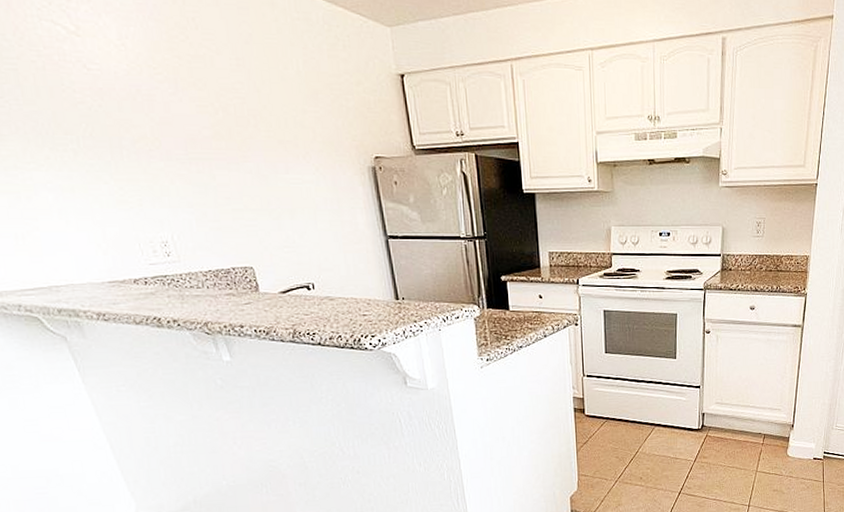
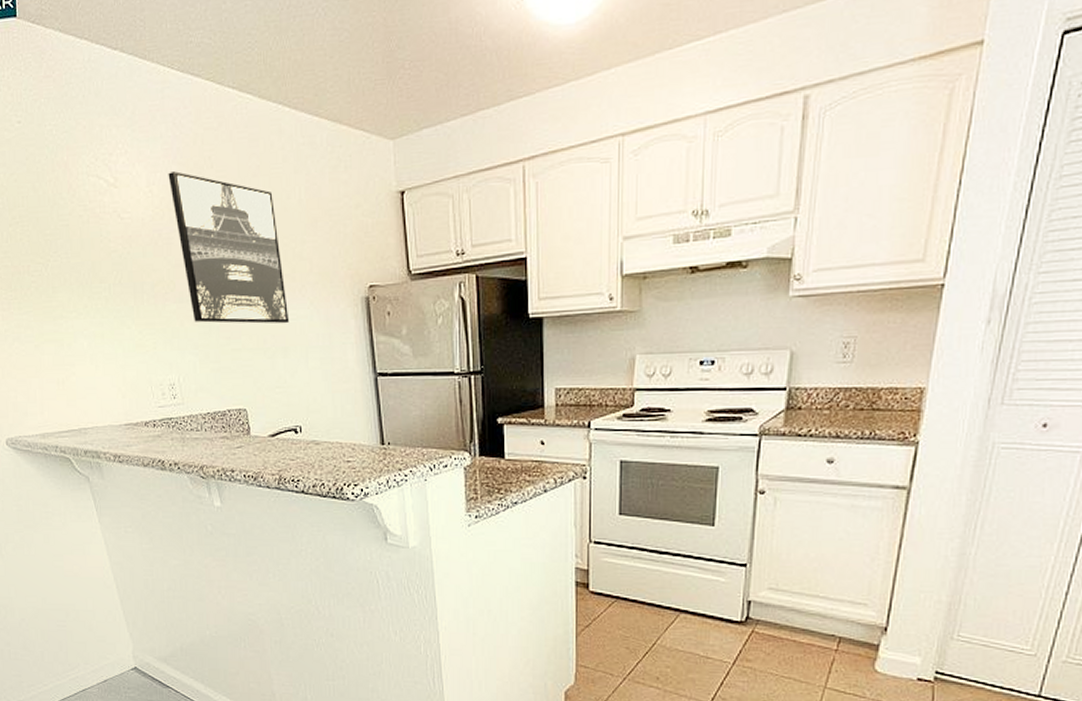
wall art: none [144,28,295,188] -> present [168,171,290,324]

